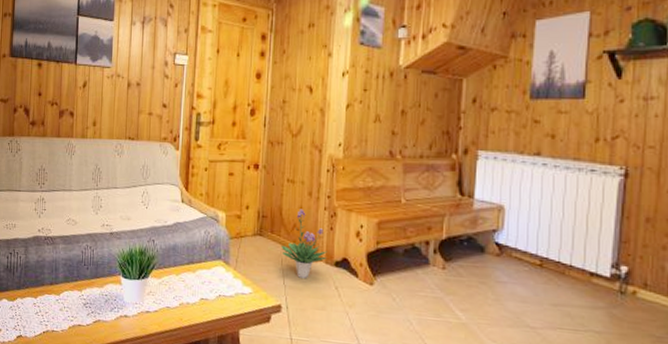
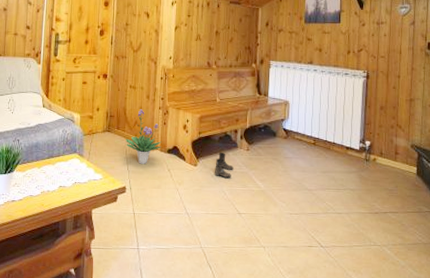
boots: none [397,269,423,304] -> present [215,152,234,179]

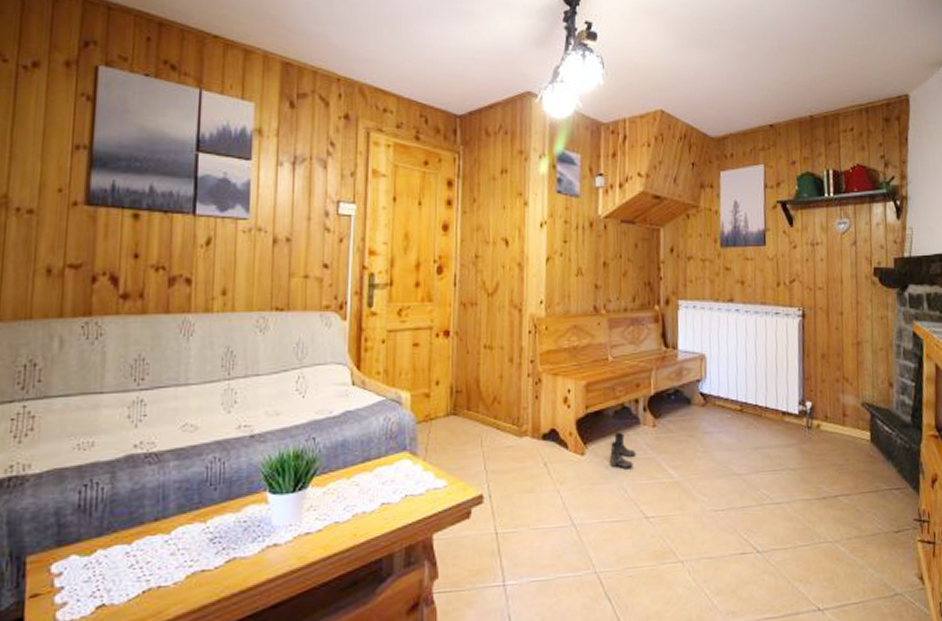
potted plant: present [126,109,162,164] -> none [481,378,533,459]

